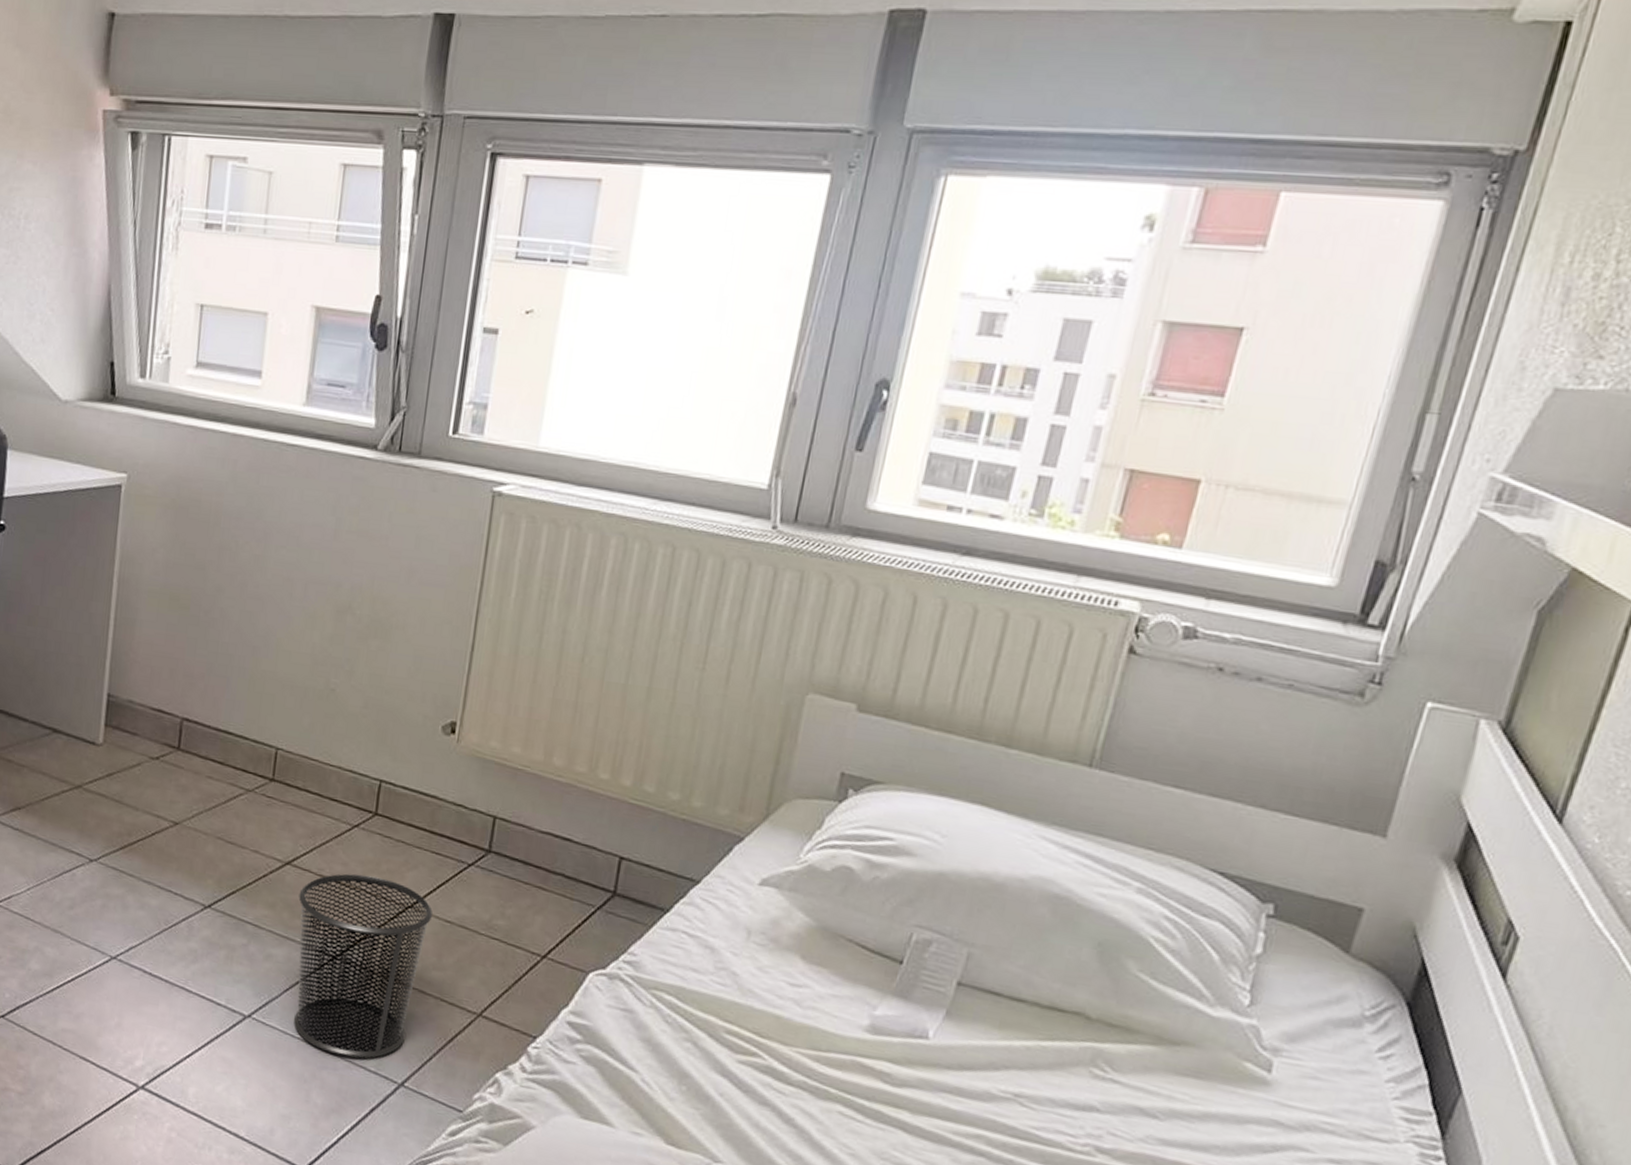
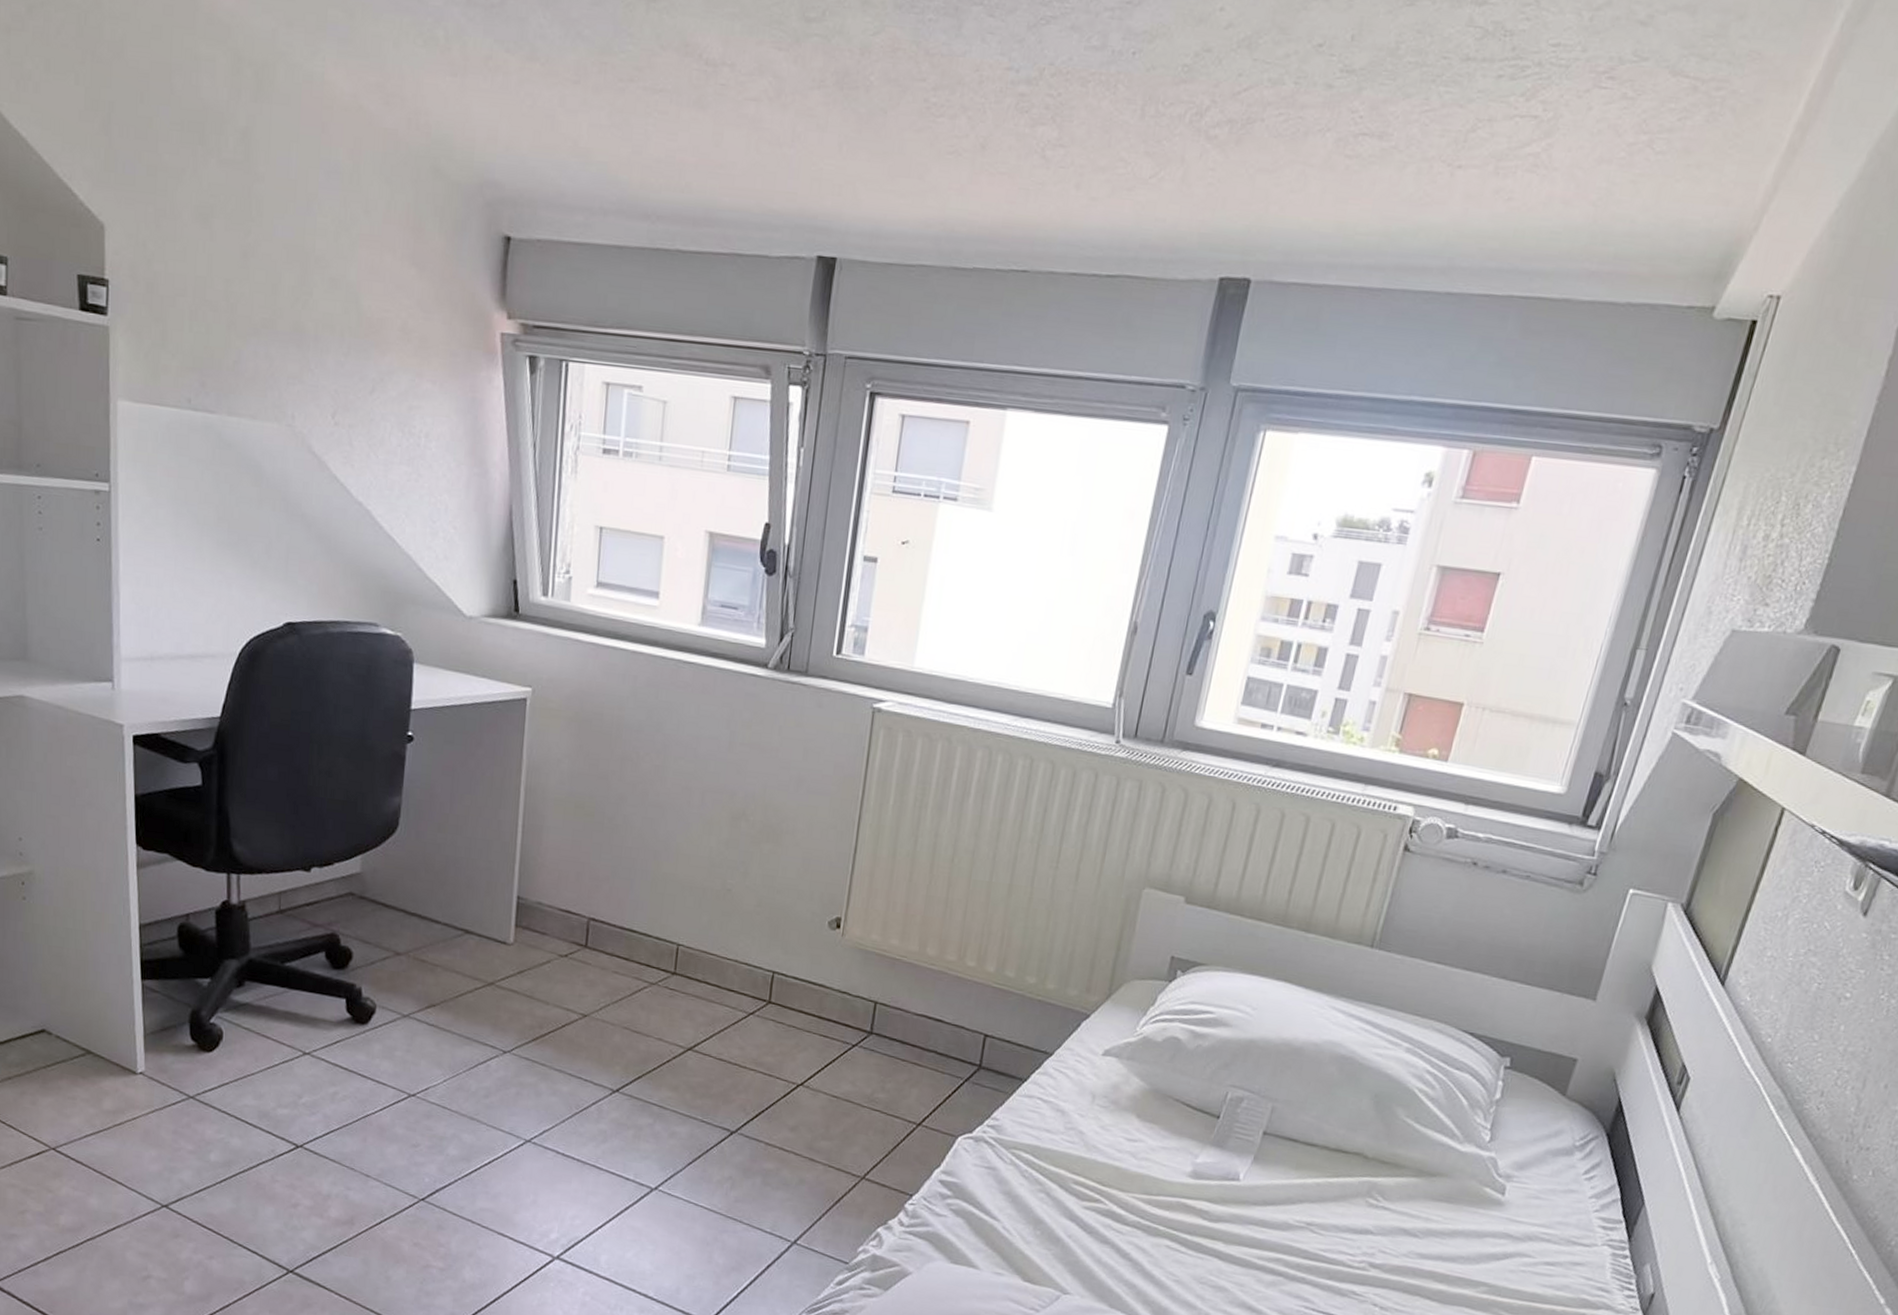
waste bin: present [294,873,433,1058] -> none [697,1057,821,1221]

